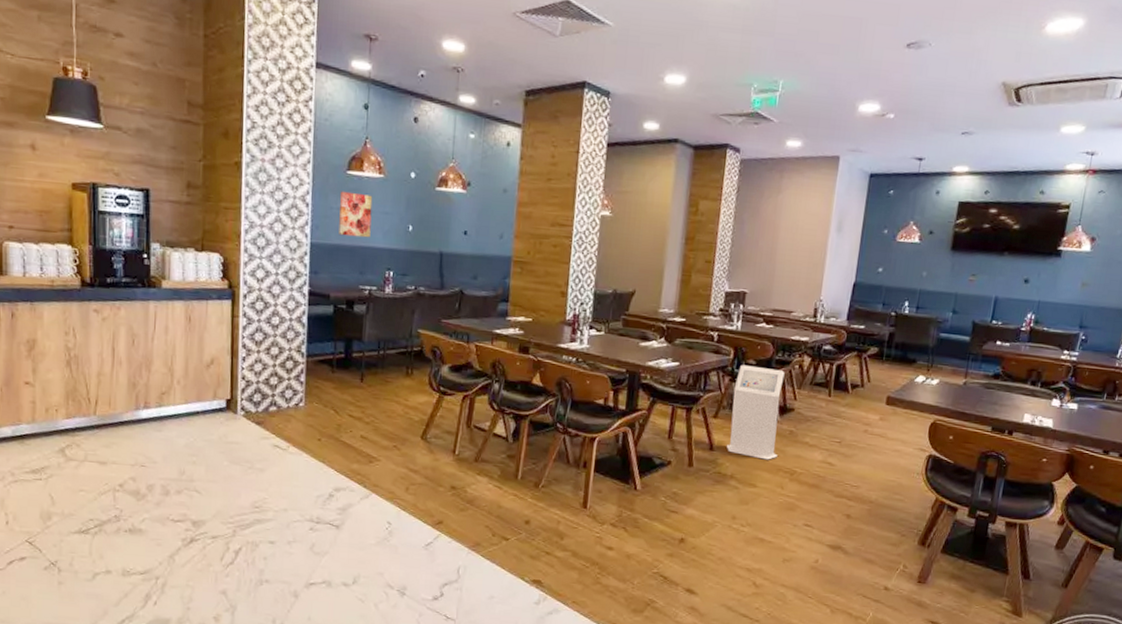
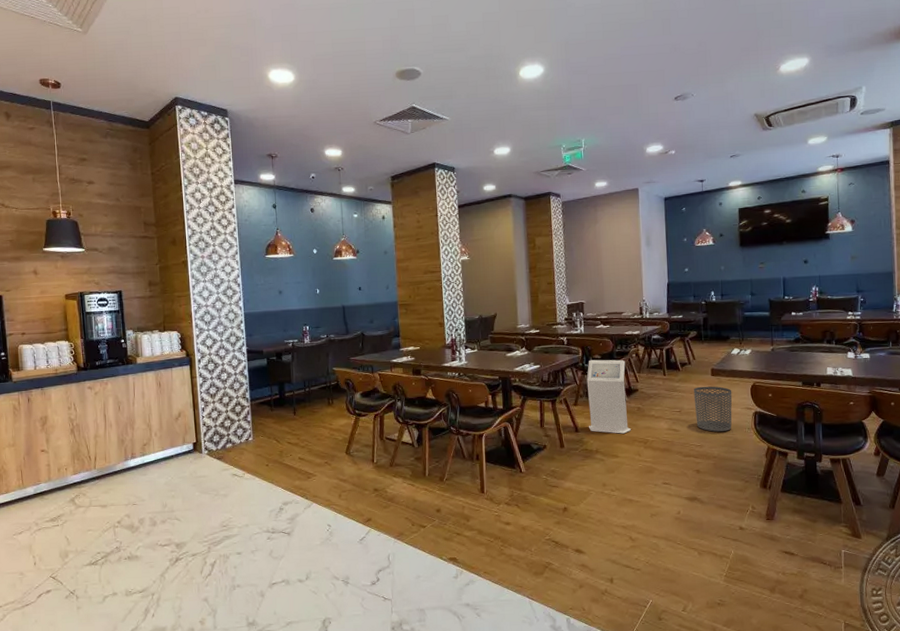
wall art: present [338,191,373,238] -> none [262,270,288,305]
waste bin: none [857,415,907,473] -> present [693,386,732,432]

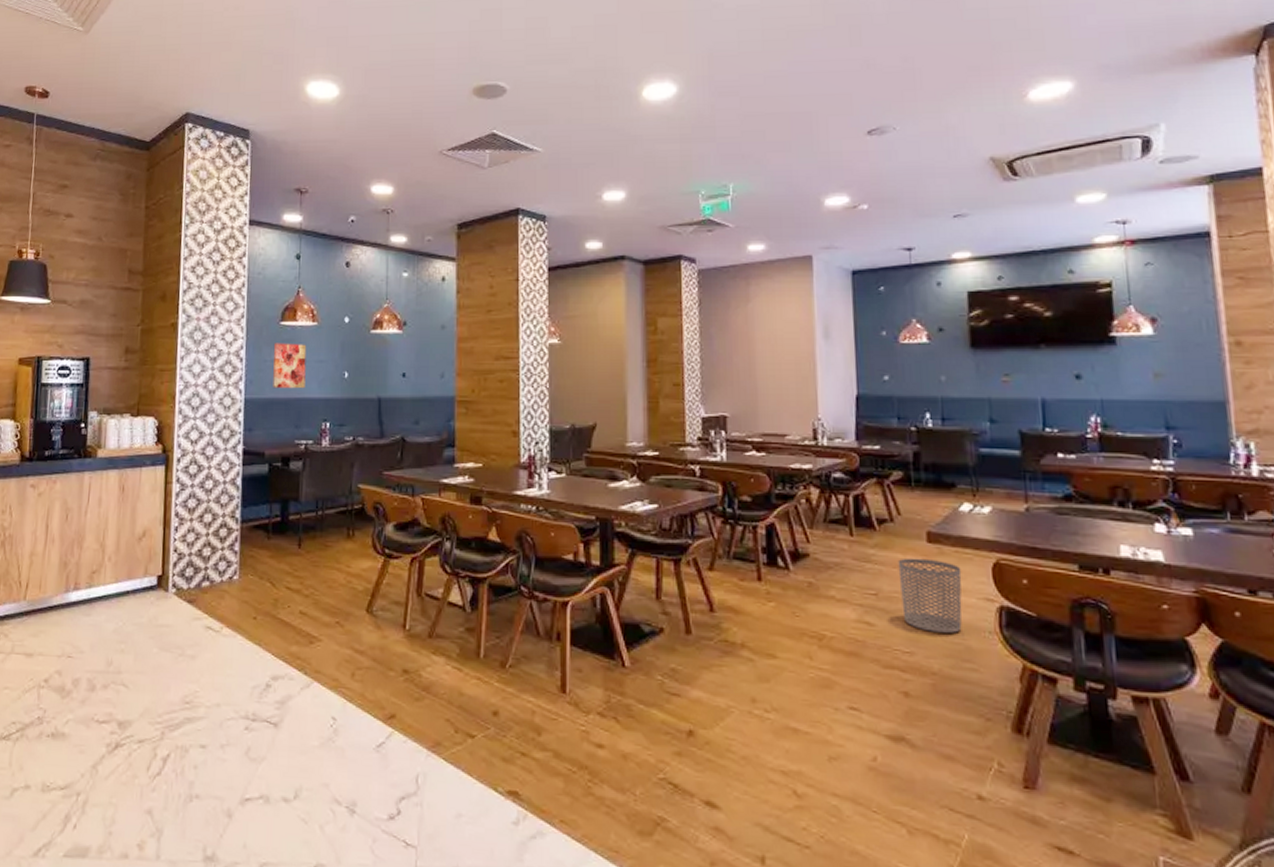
wall art: none [262,270,288,305] -> present [273,343,307,389]
lectern: present [586,359,631,434] -> none [729,502,797,622]

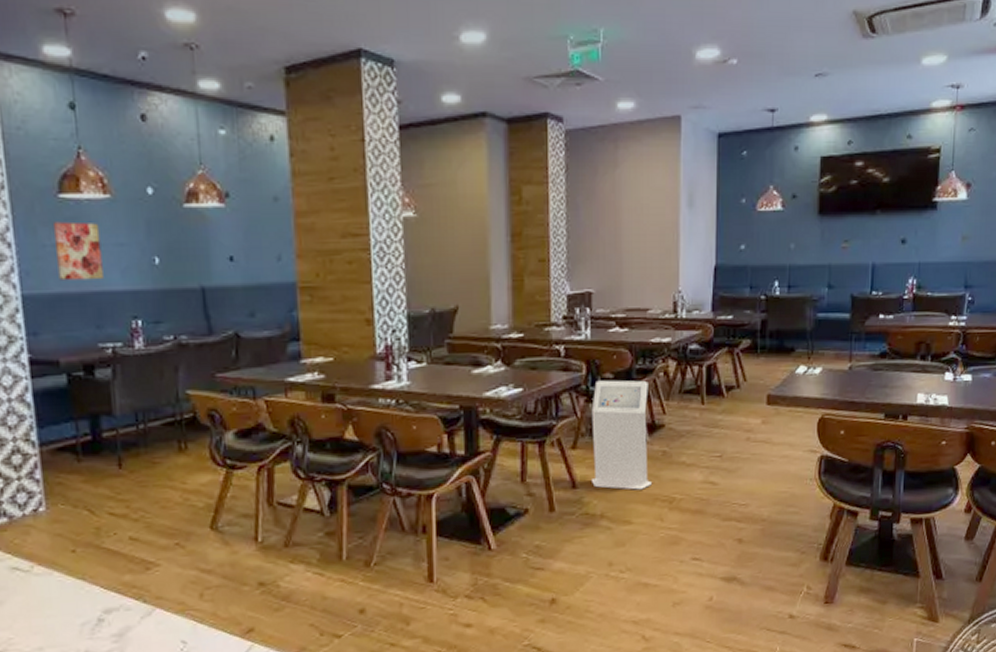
lectern: none [729,502,797,622] -> present [590,380,652,490]
waste bin: present [898,558,962,633] -> none [741,419,793,485]

